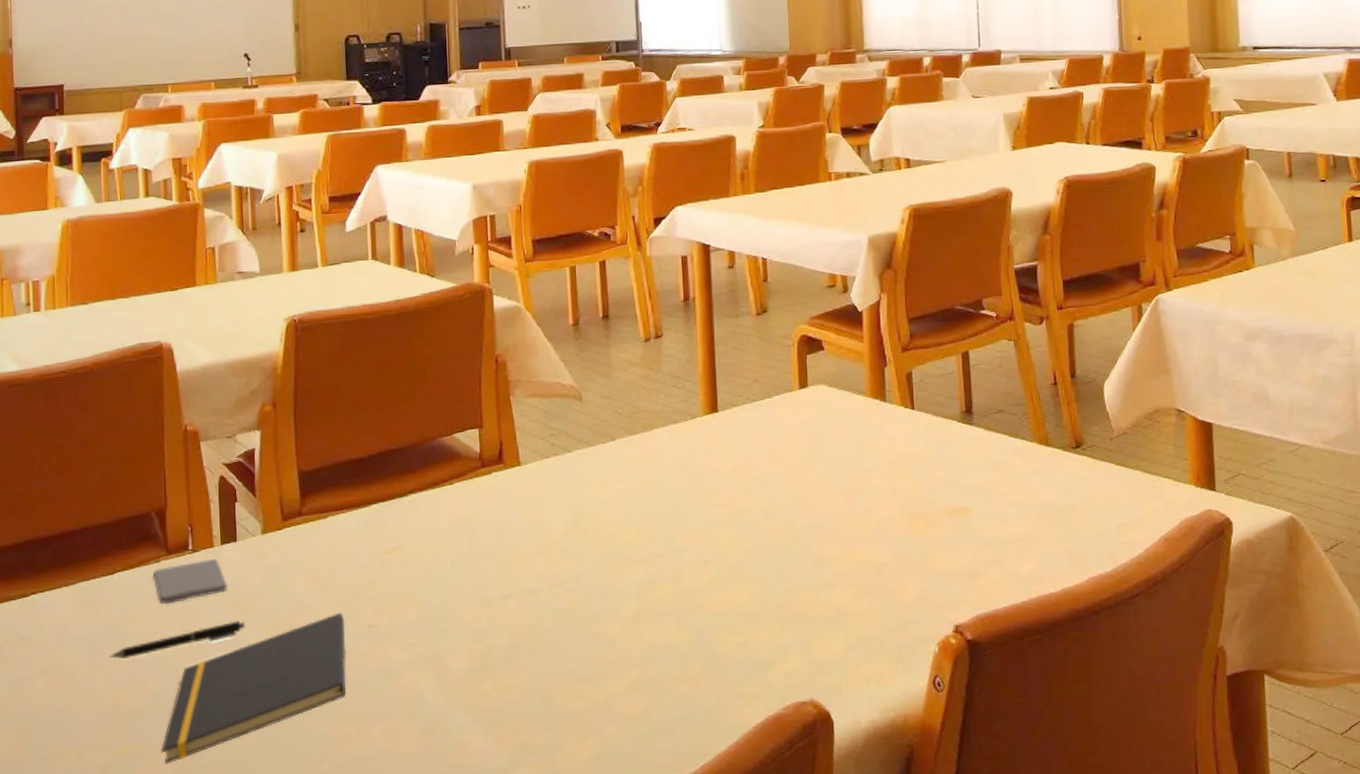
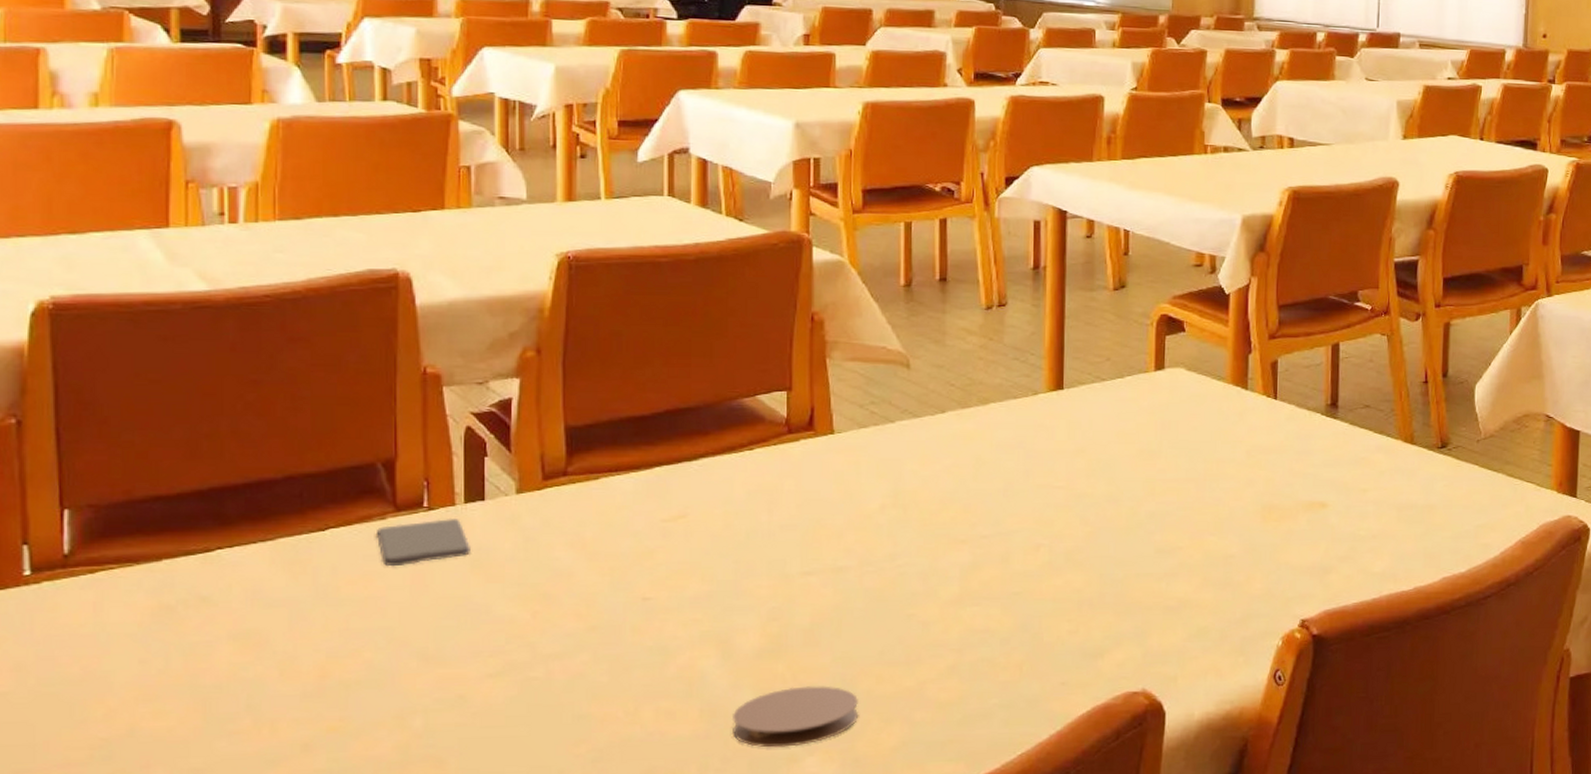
pen: present [108,620,245,660] -> none [315,588,491,627]
notepad: present [160,612,347,764] -> none [378,583,615,743]
coaster: none [449,702,556,763] -> present [733,686,858,748]

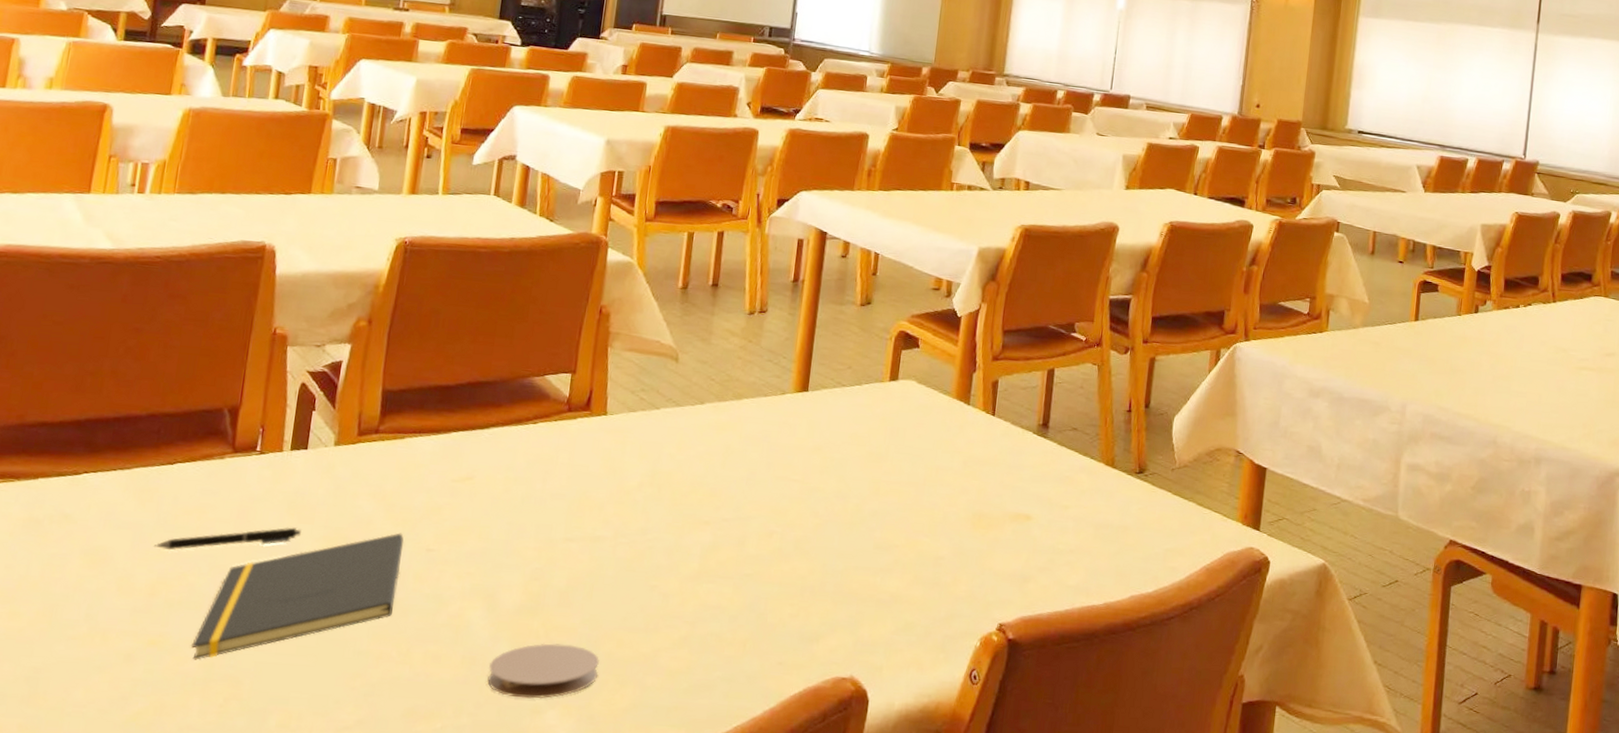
pen: none [315,588,491,627] -> present [153,527,301,551]
smartphone: present [377,518,470,567] -> none [214,462,290,502]
notepad: none [378,583,615,743] -> present [190,533,404,660]

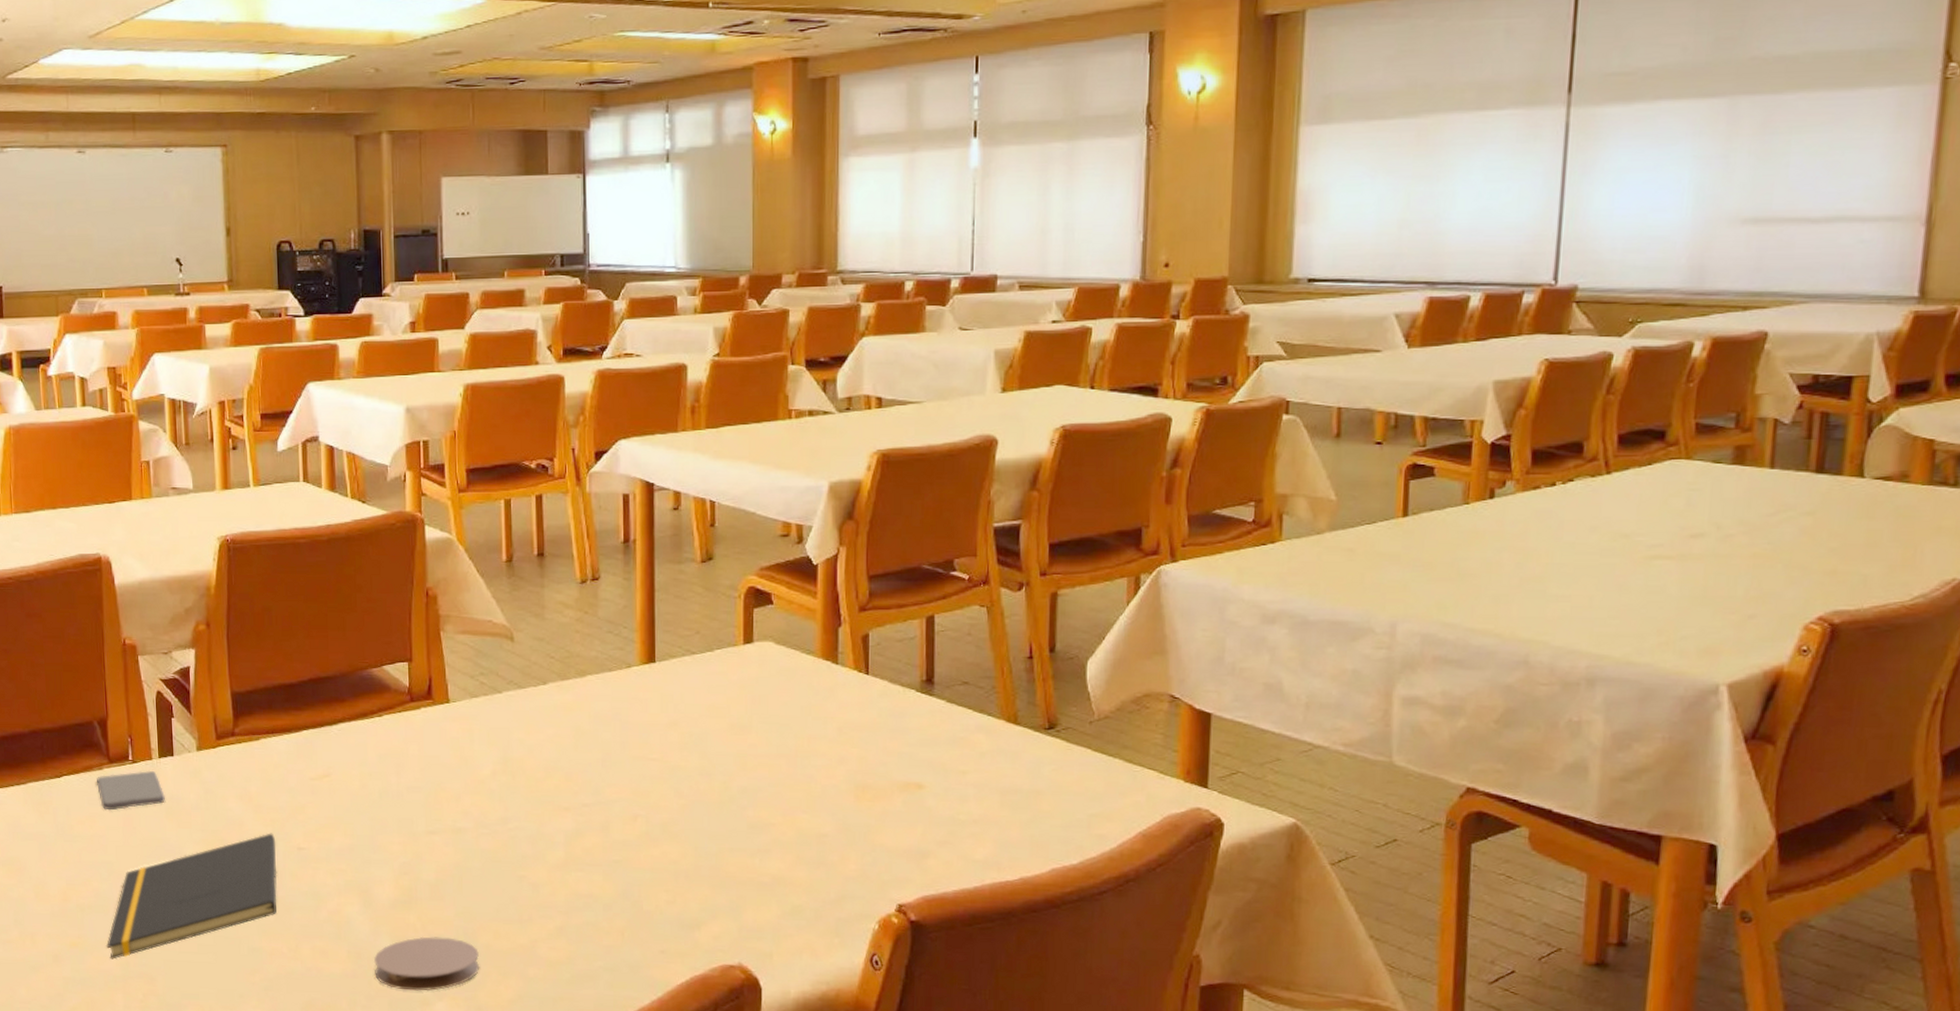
pen: present [153,527,301,551] -> none [58,832,182,859]
smartphone: none [214,462,290,502] -> present [97,770,165,811]

